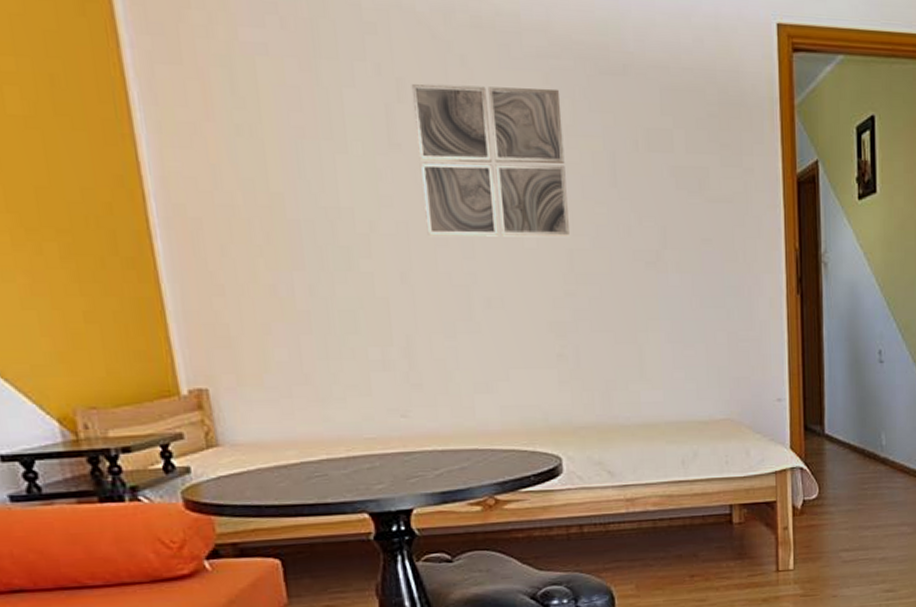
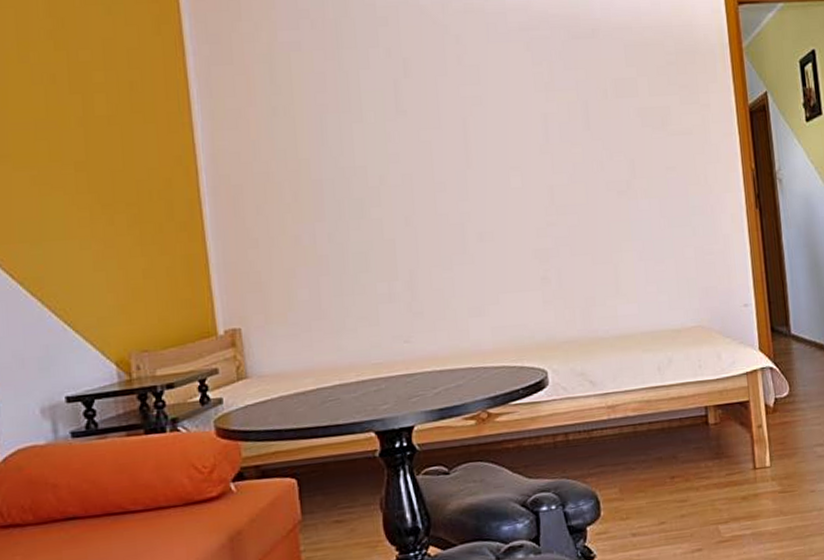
wall art: present [411,84,569,237] -> none [415,54,550,184]

